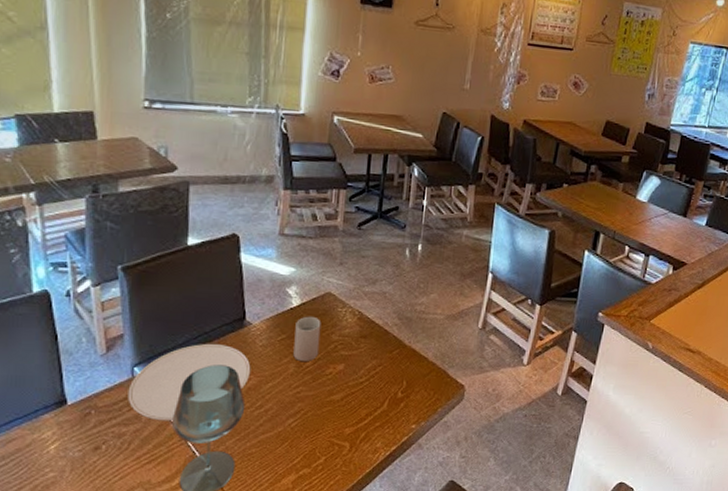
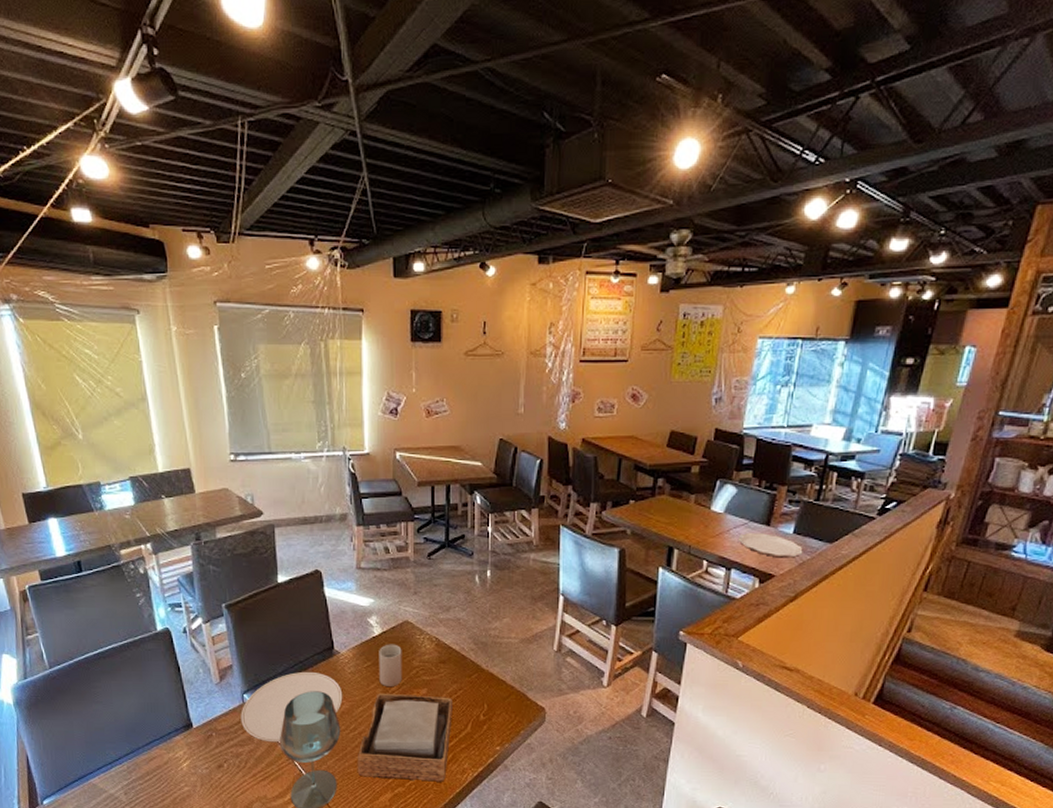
napkin holder: none [259,368,371,462] -> present [357,693,454,782]
plate: none [657,222,713,248] -> present [737,533,803,558]

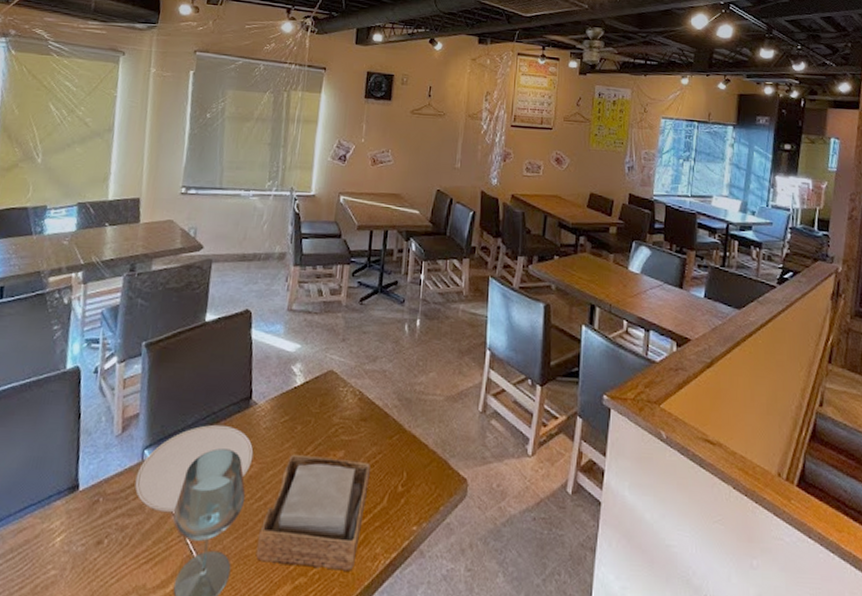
cup: present [379,644,403,688] -> none [295,396,323,448]
plate: present [737,533,803,558] -> none [654,295,715,322]

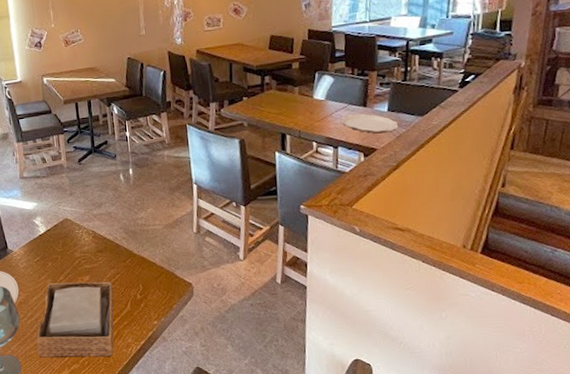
plate: none [654,295,715,322] -> present [340,113,399,134]

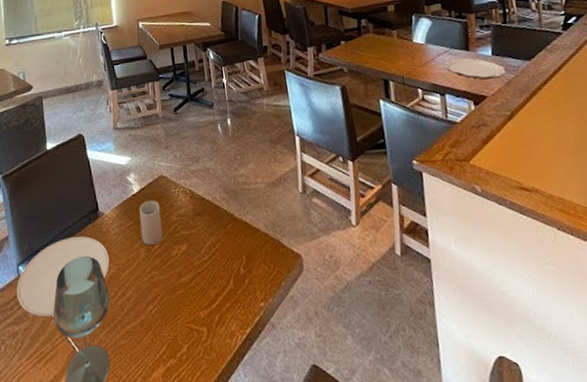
napkin holder: present [36,281,114,358] -> none [127,251,216,350]
cup: none [45,239,68,278] -> present [139,200,163,246]

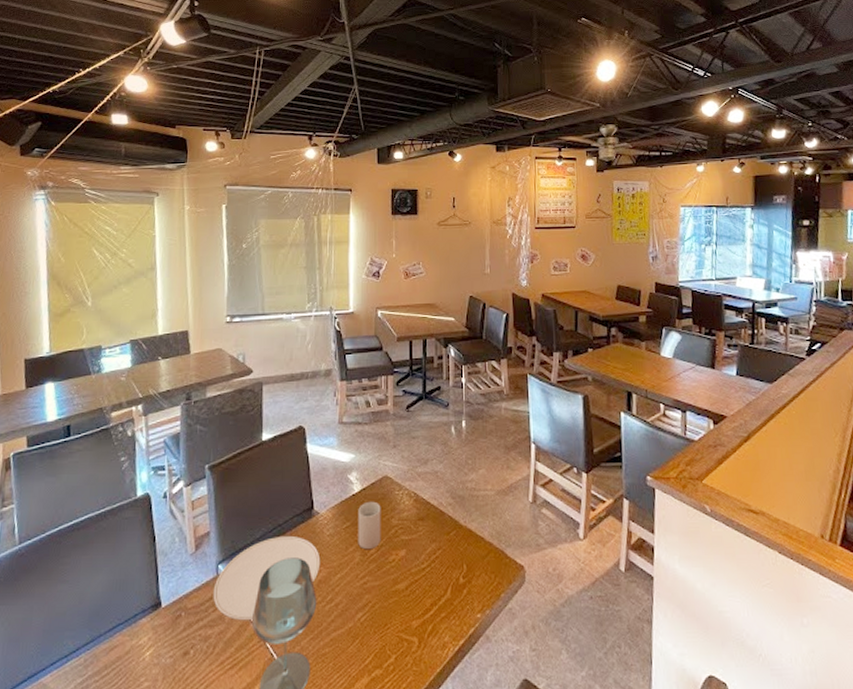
plate: present [443,58,507,80] -> none [688,376,748,399]

